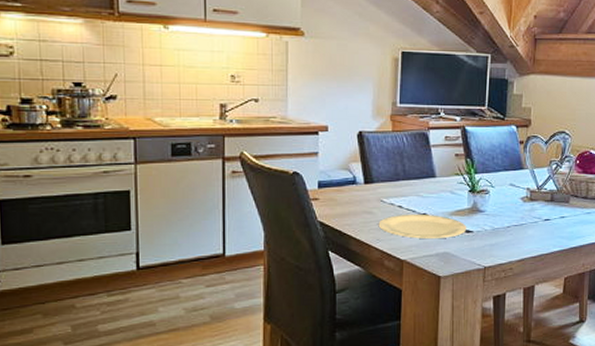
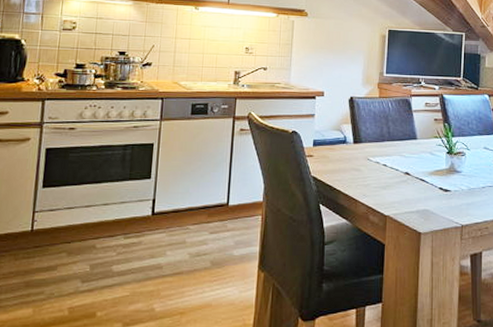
plate: present [378,213,467,240] -> none [365,172,445,197]

